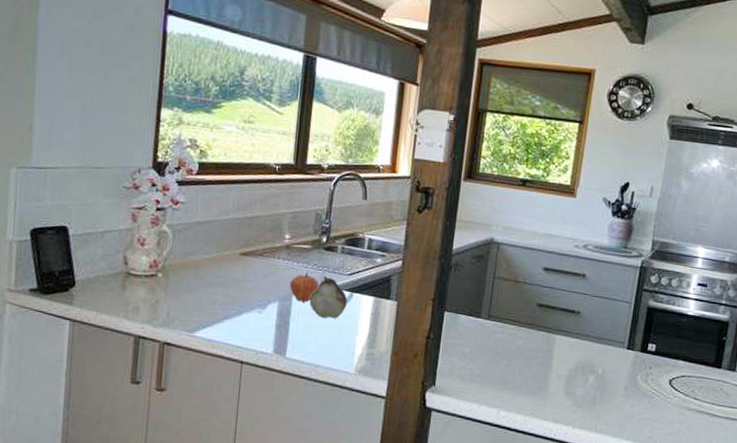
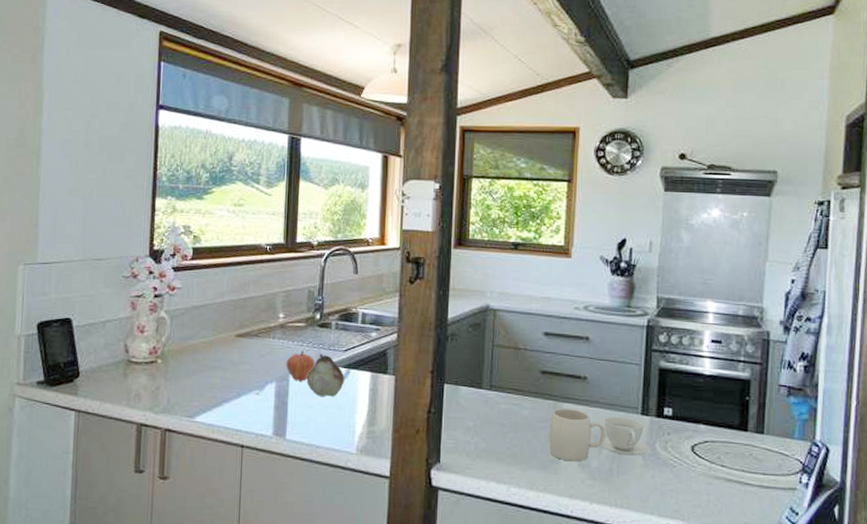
mug: none [539,340,593,390] -> present [549,408,605,462]
teacup: none [584,349,633,387] -> present [597,416,652,456]

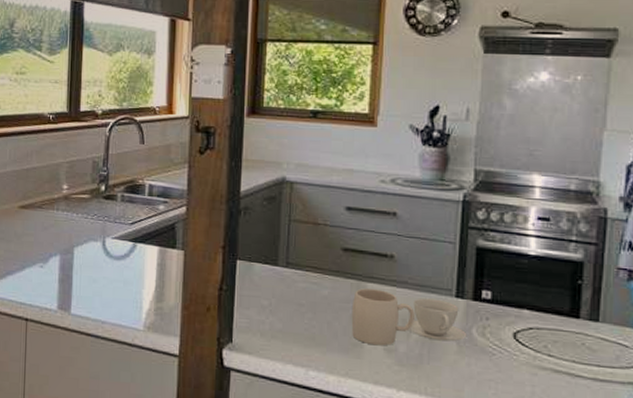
fruit: present [286,350,315,382] -> none [70,223,100,255]
fruit: present [306,354,344,397] -> none [91,226,131,271]

